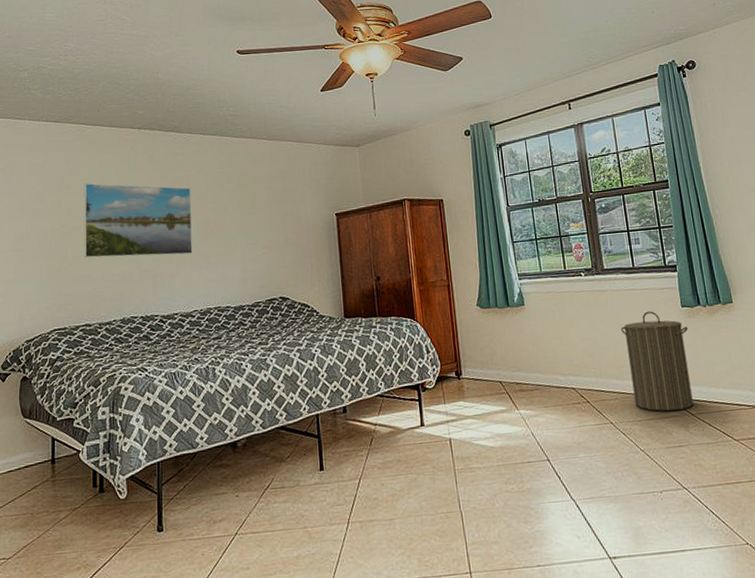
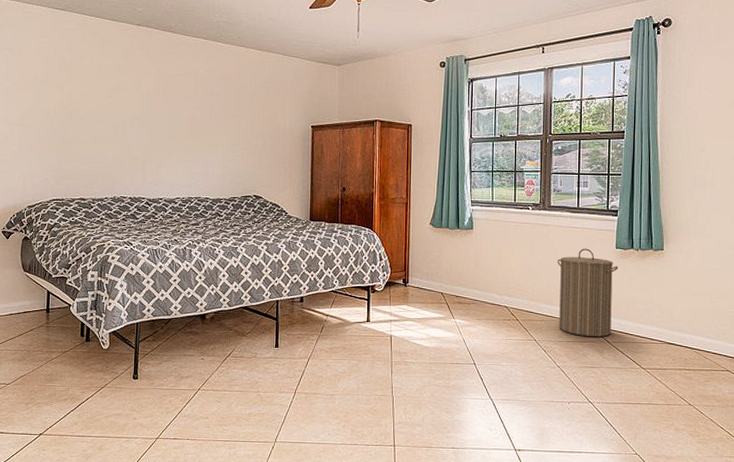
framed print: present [83,183,193,258] -> none [82,71,182,147]

